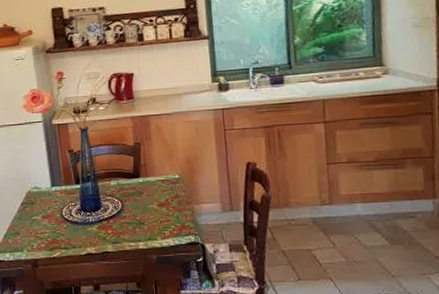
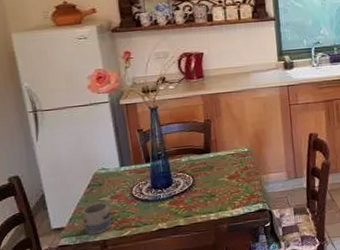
mug: none [16,221,42,253] -> present [82,202,112,235]

